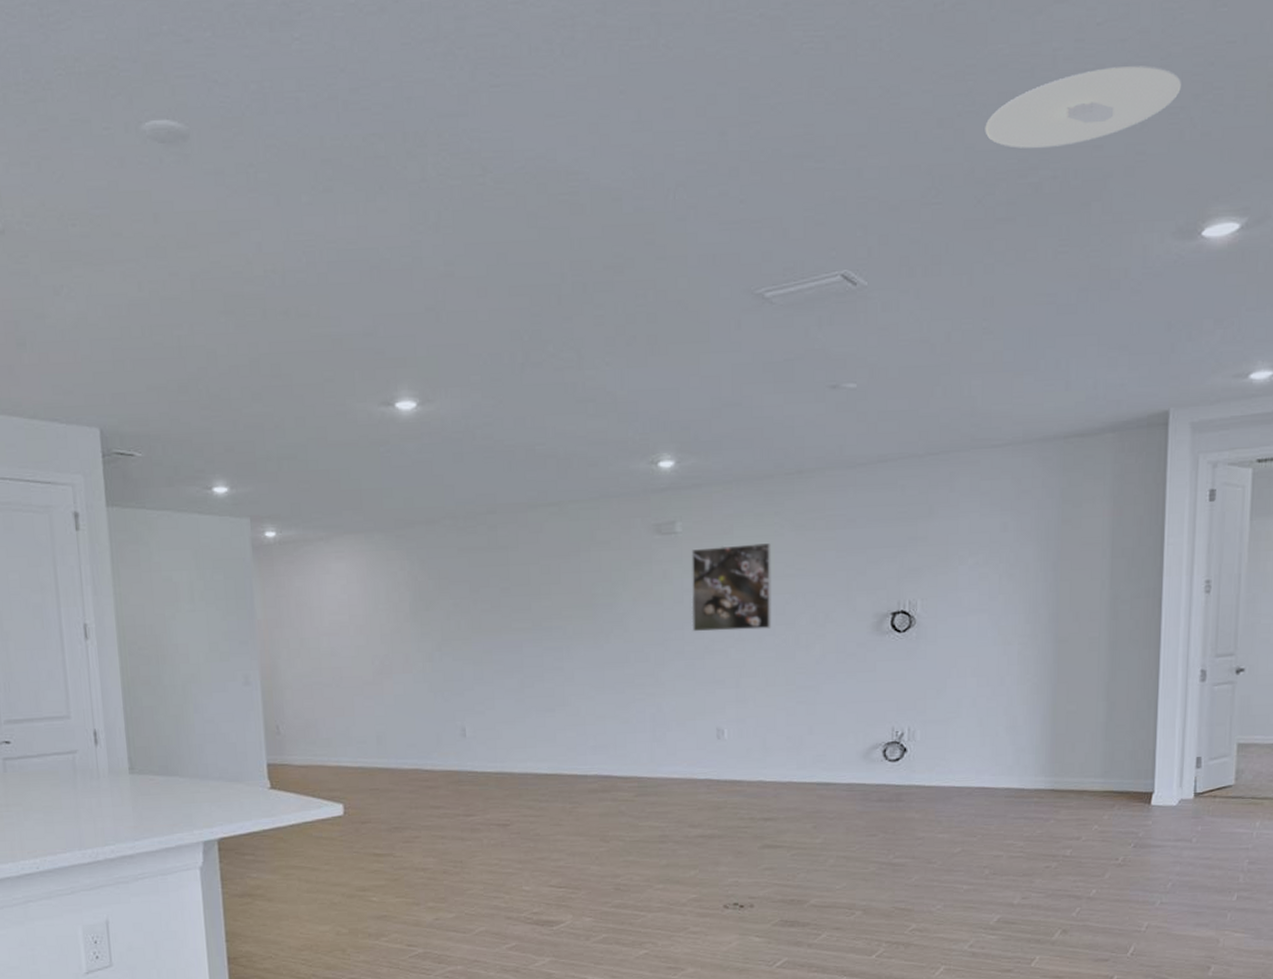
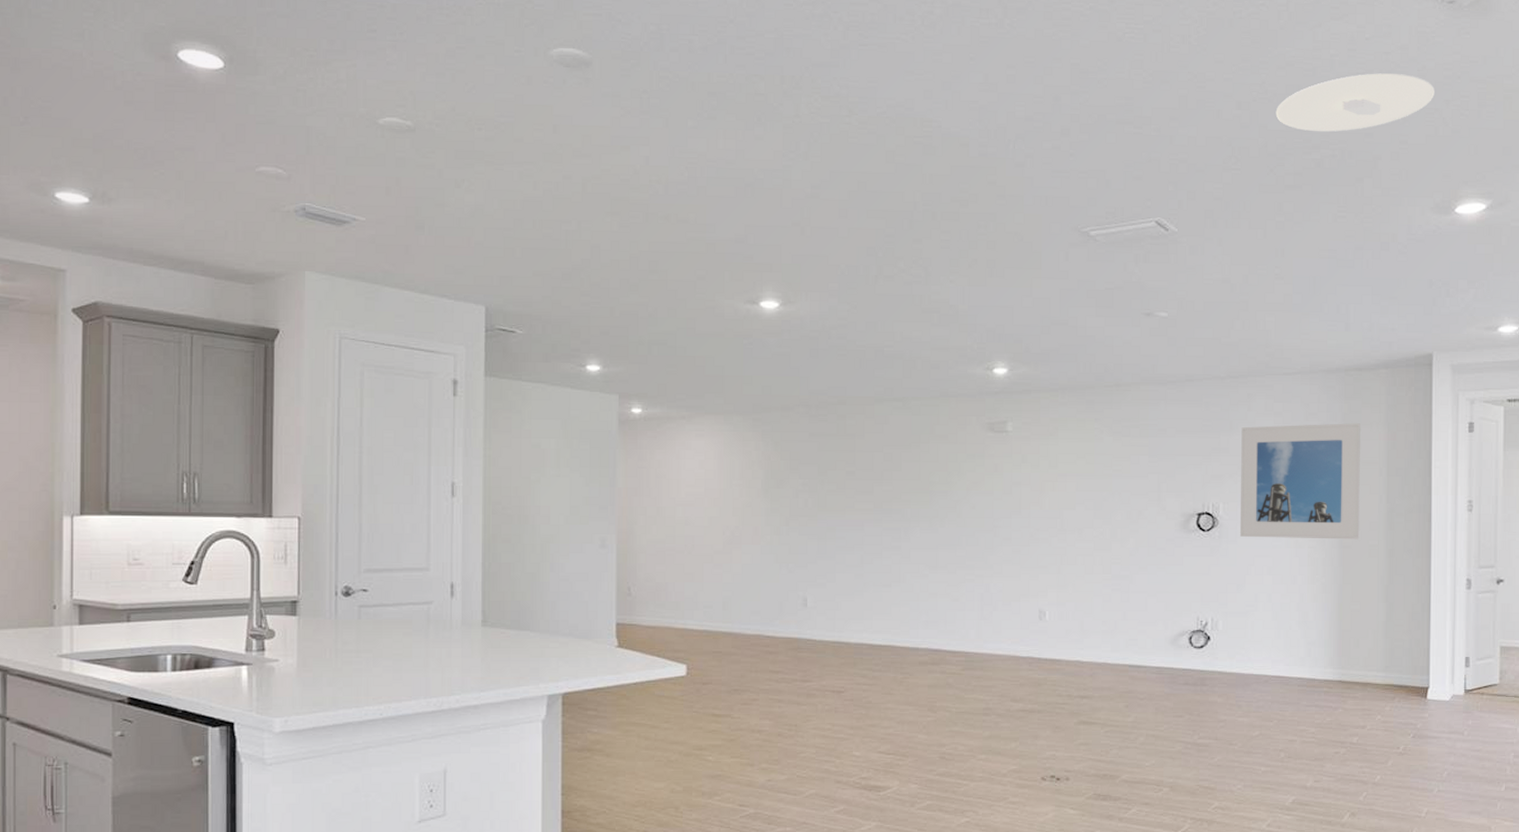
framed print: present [691,543,771,632] -> none [1019,445,1091,522]
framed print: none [940,499,1081,637] -> present [1239,423,1360,540]

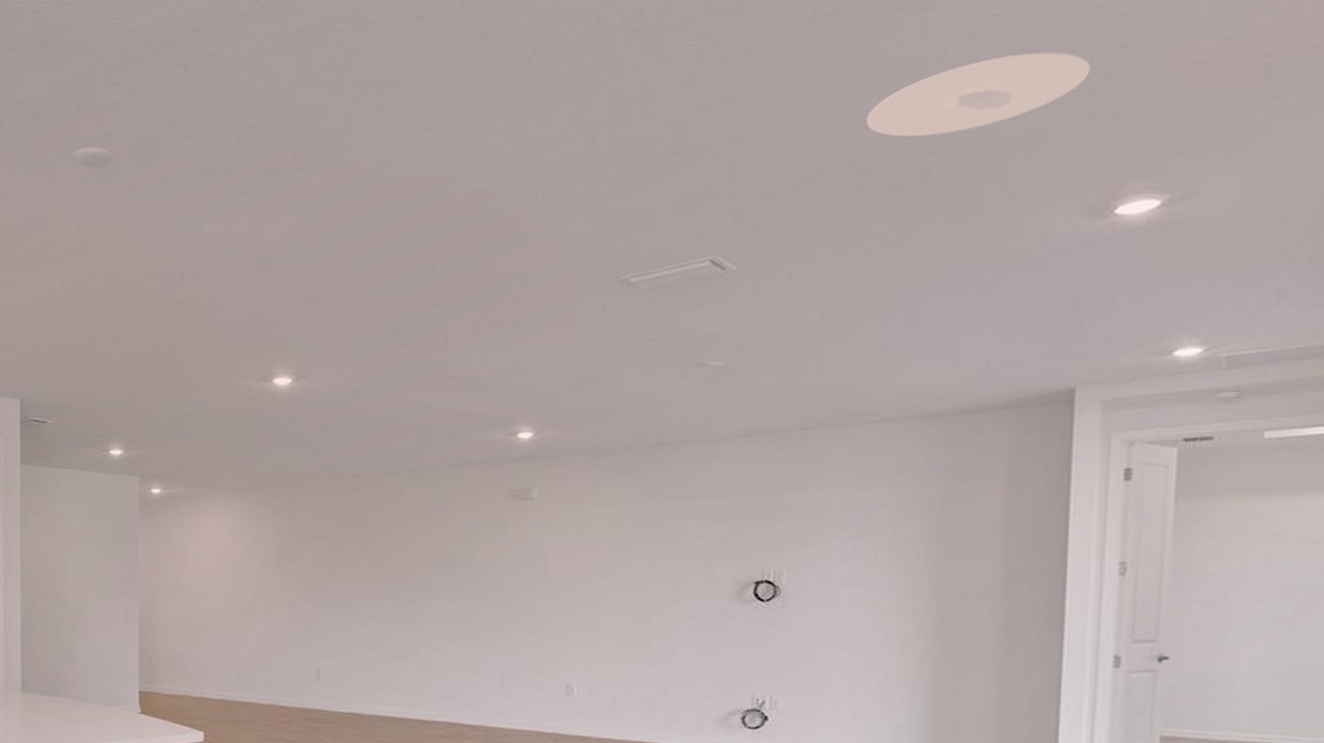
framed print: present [1239,423,1360,540] -> none [807,475,971,610]

